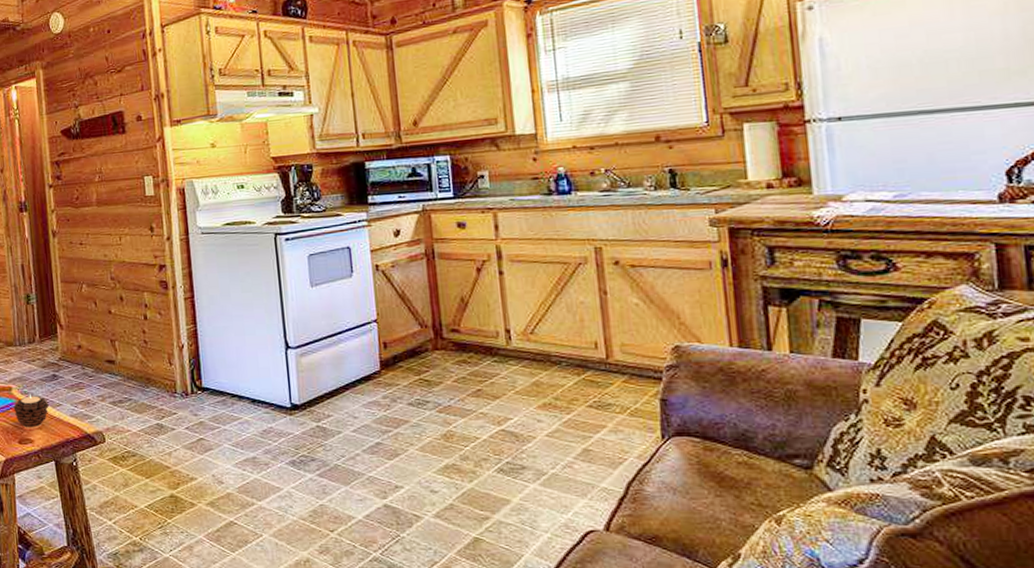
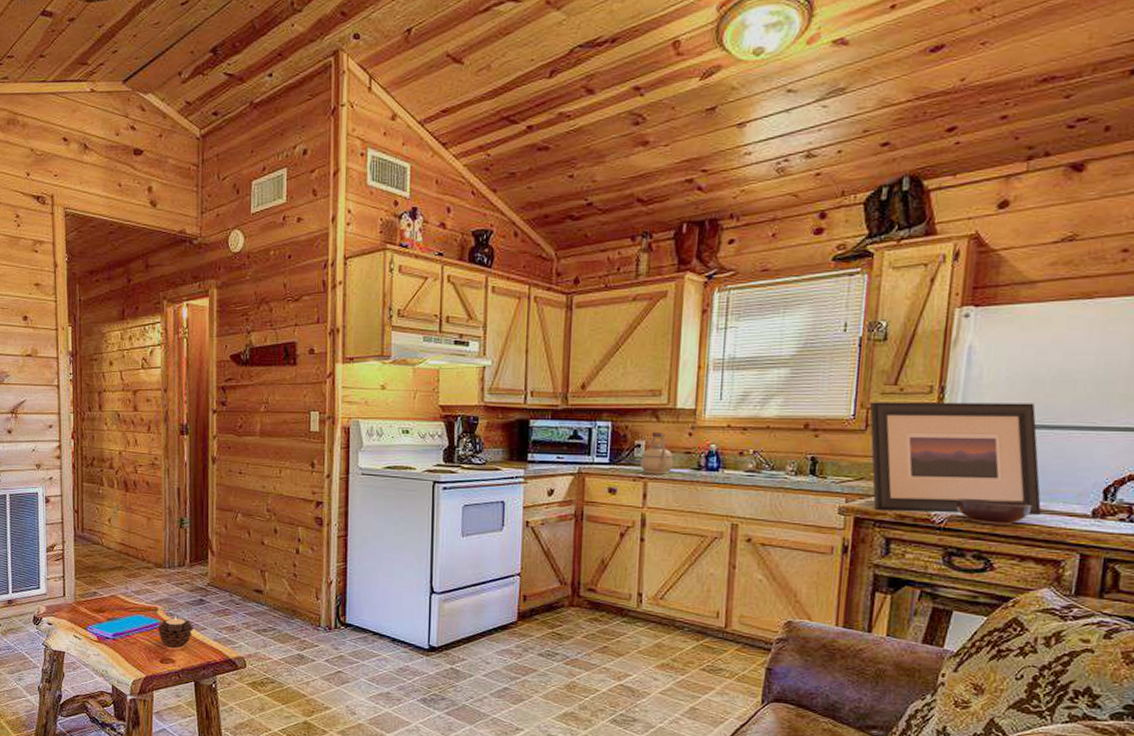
kettle: none [485,160,522,205] -> present [639,431,674,475]
picture frame: none [722,89,940,219] -> present [869,402,1042,516]
bowl: none [838,194,928,222] -> present [955,497,1032,525]

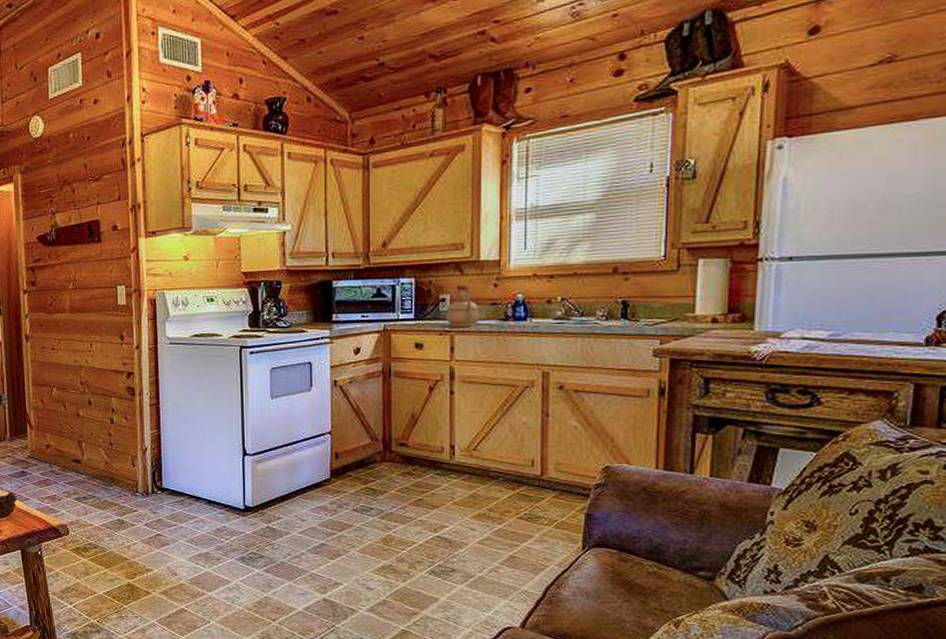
picture frame: present [869,402,1042,516] -> none [680,232,870,351]
bowl: present [955,497,1032,525] -> none [777,332,860,359]

